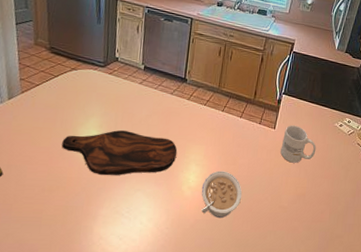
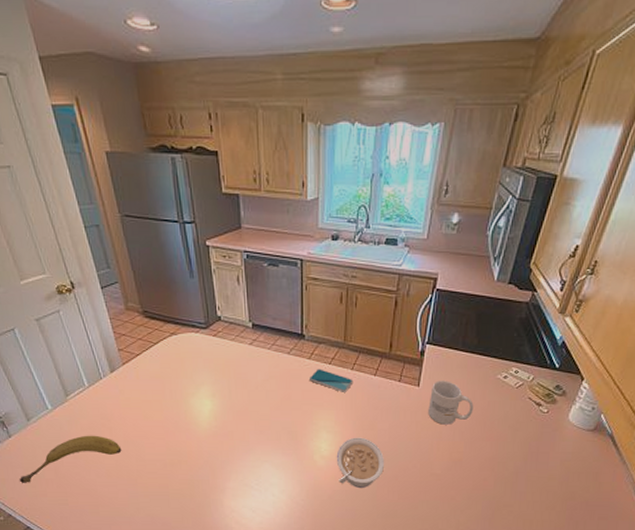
cutting board: present [62,130,178,176] -> none [175,399,304,448]
smartphone: none [186,108,223,130] -> present [308,369,354,392]

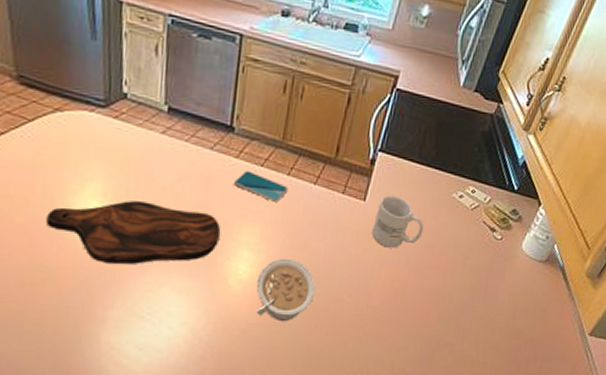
cutting board: none [175,399,304,448] -> present [46,201,221,265]

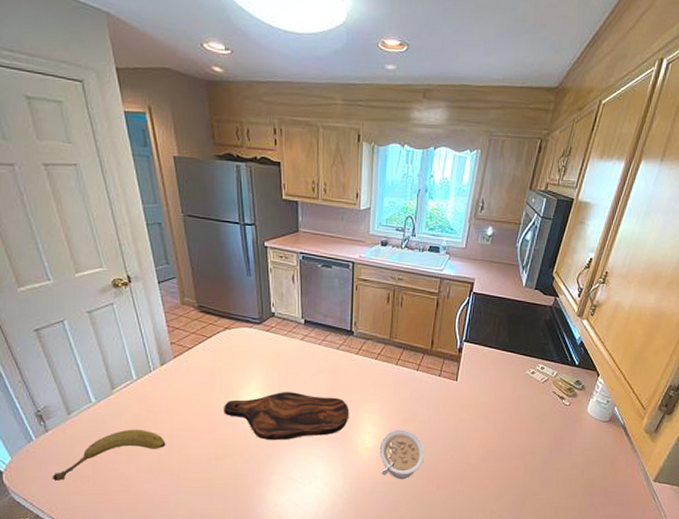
smartphone: present [233,170,289,202] -> none [355,364,398,386]
mug: present [372,195,424,248] -> none [465,376,506,417]

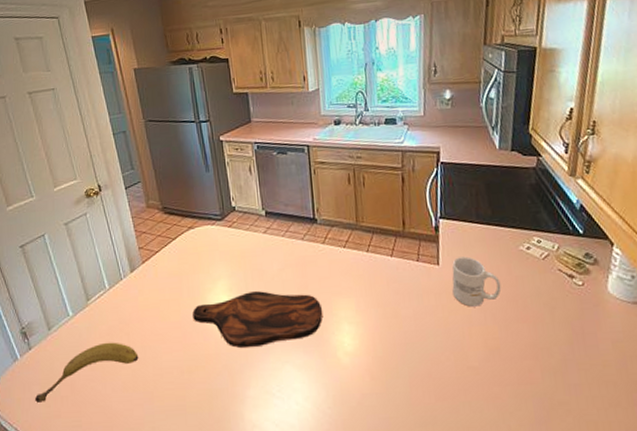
legume: present [379,429,425,479] -> none [361,327,415,389]
mug: none [465,376,506,417] -> present [452,256,502,307]

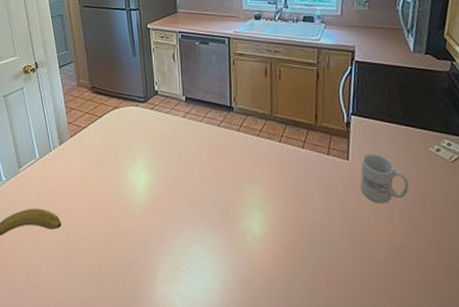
cutting board: present [193,291,323,349] -> none [113,172,235,225]

